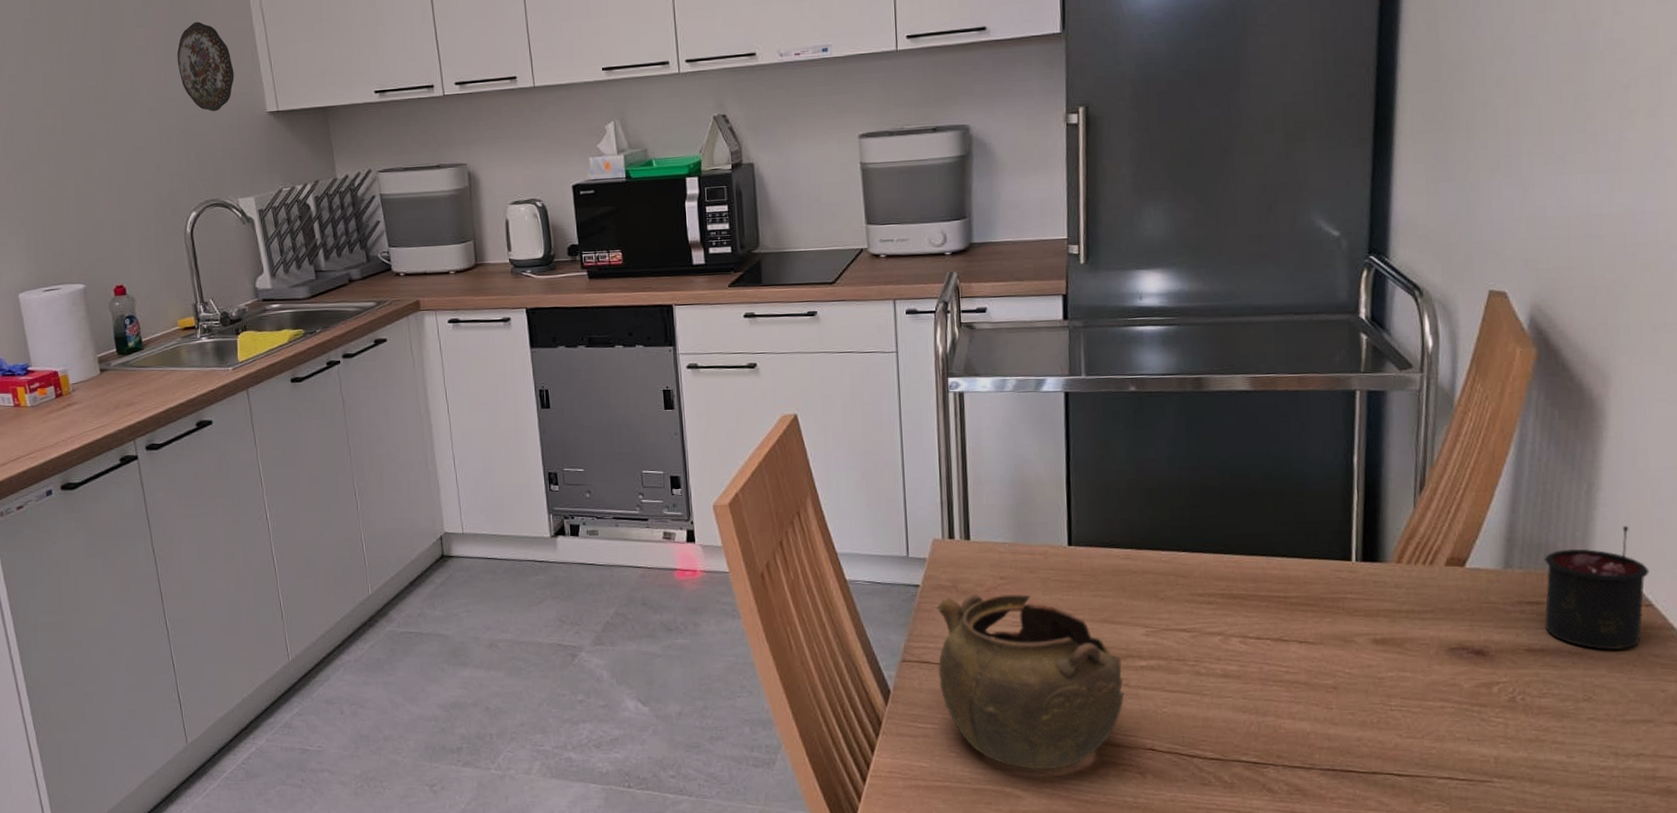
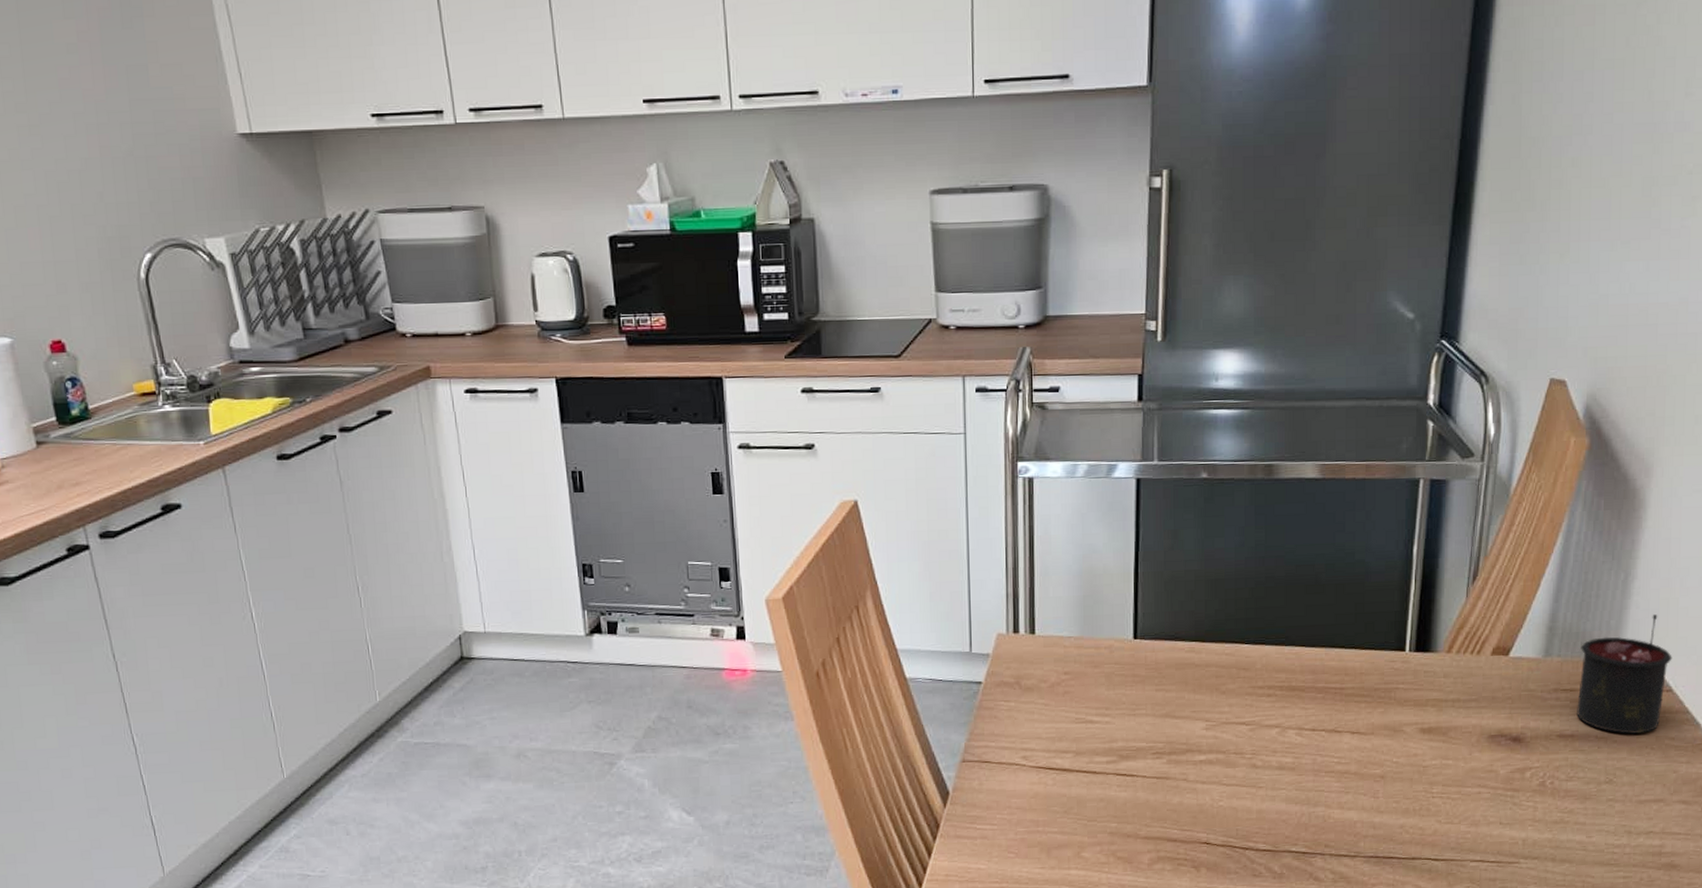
decorative plate: present [177,21,234,112] -> none [119,16,195,131]
teapot: present [937,593,1124,770] -> none [999,690,1183,868]

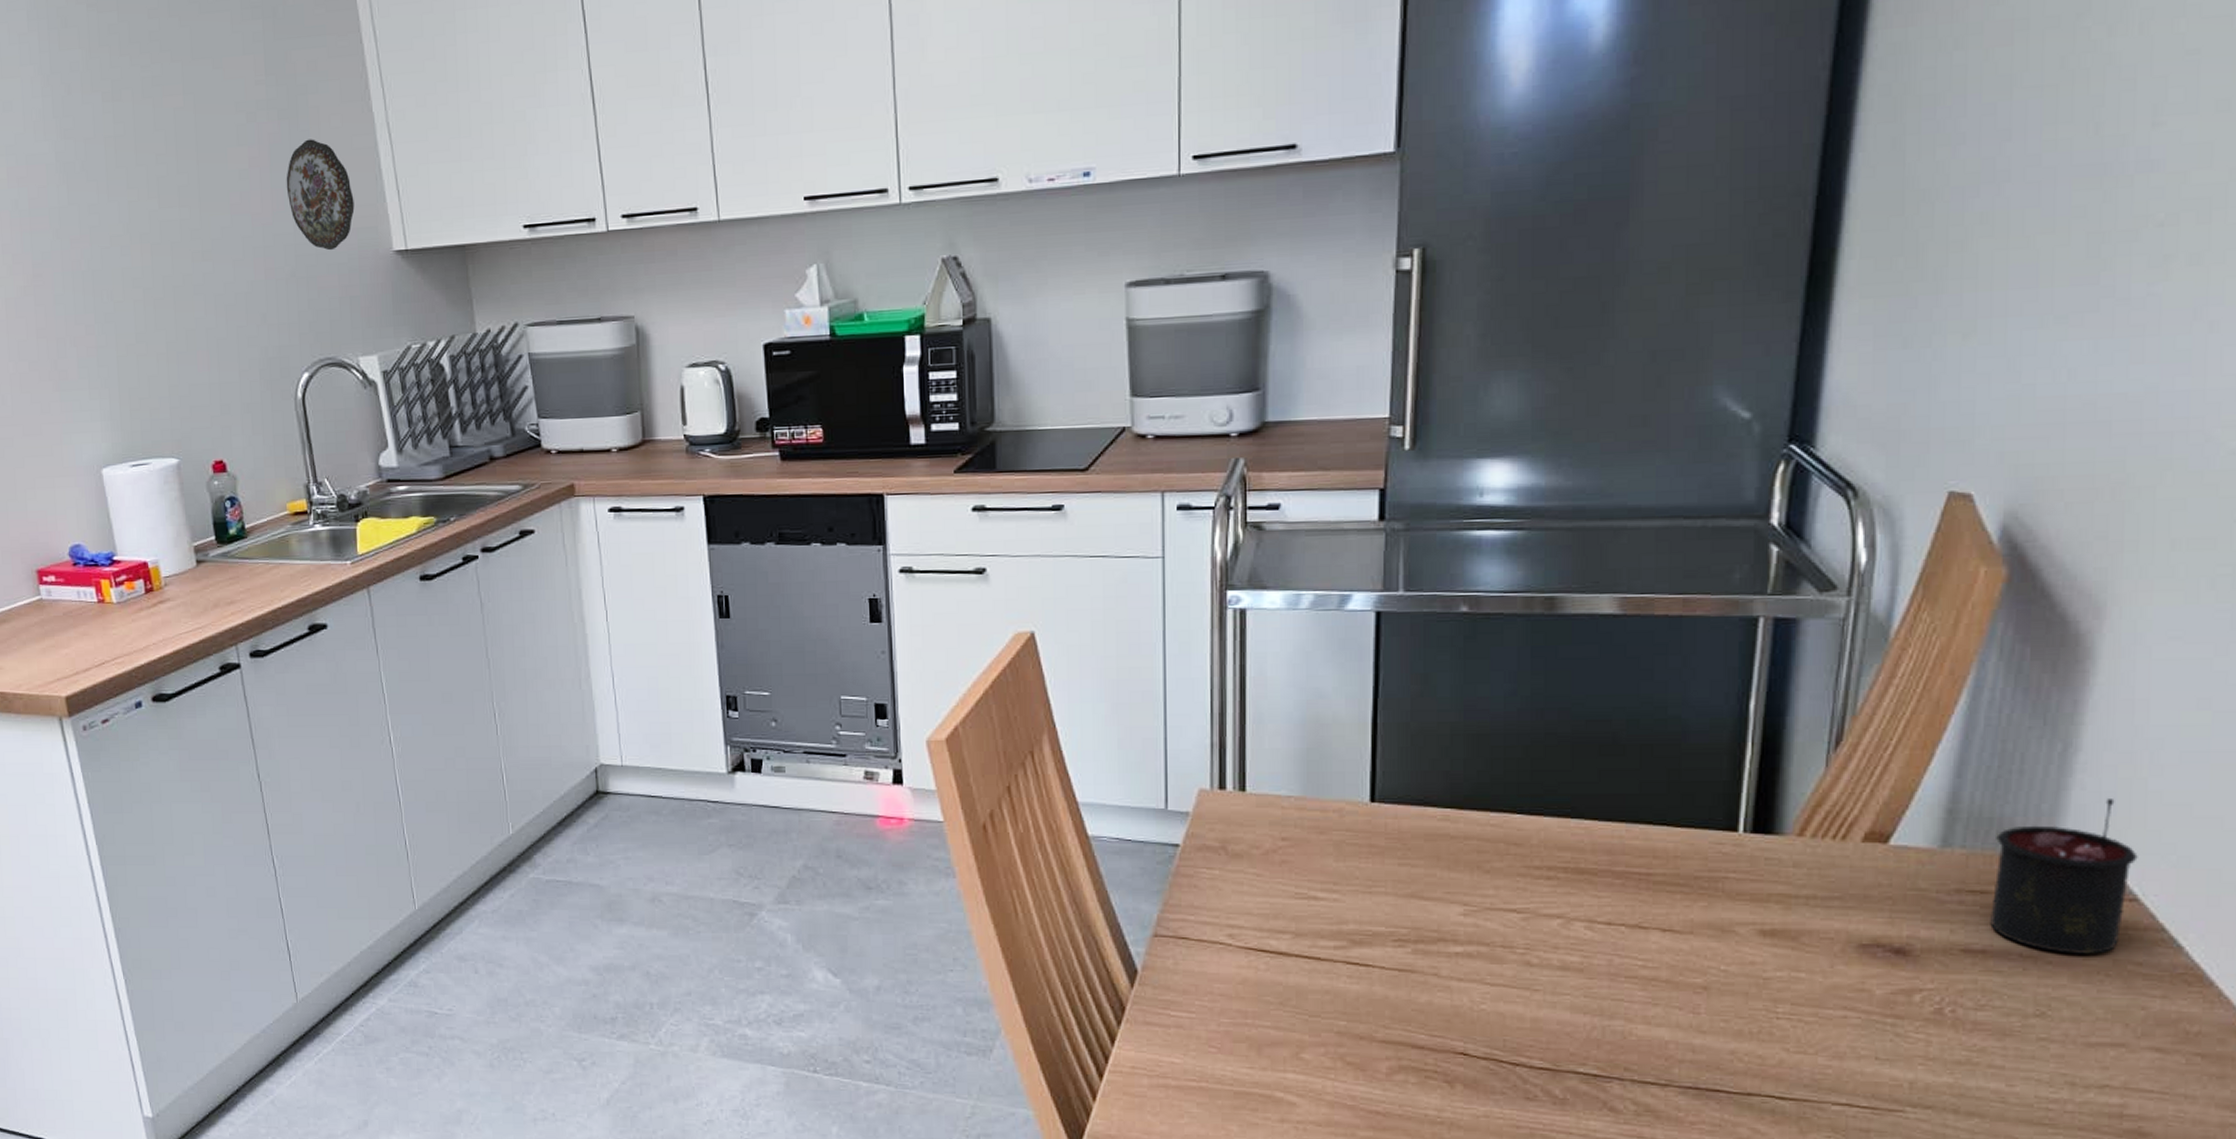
decorative plate: none [119,16,195,131] -> present [286,139,355,251]

